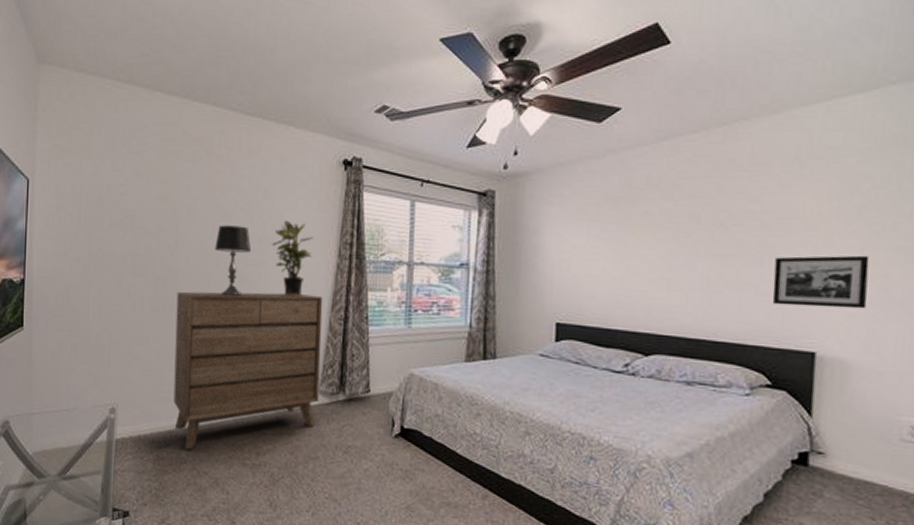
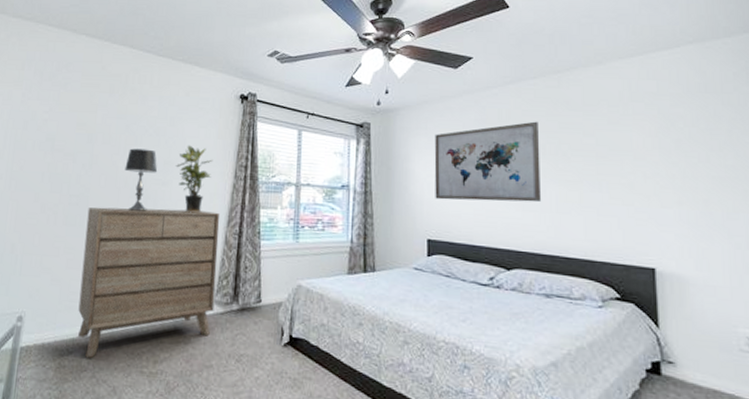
wall art: none [567,185,695,280] -> present [434,121,542,203]
picture frame: present [772,255,870,309] -> none [612,183,694,230]

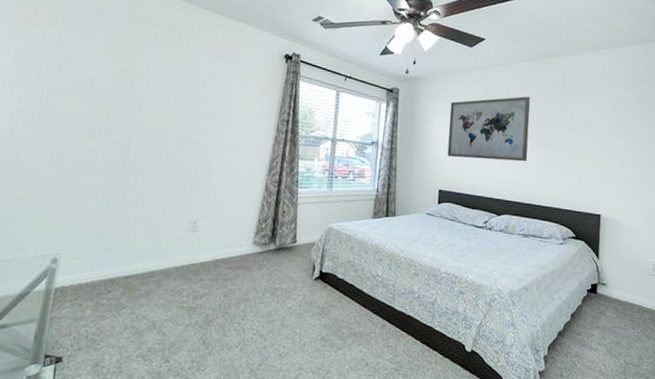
dresser: present [78,207,220,358] -> none [117,153,262,296]
table lamp: present [125,148,158,212] -> none [169,98,203,160]
potted plant: present [175,145,214,214] -> none [220,98,257,163]

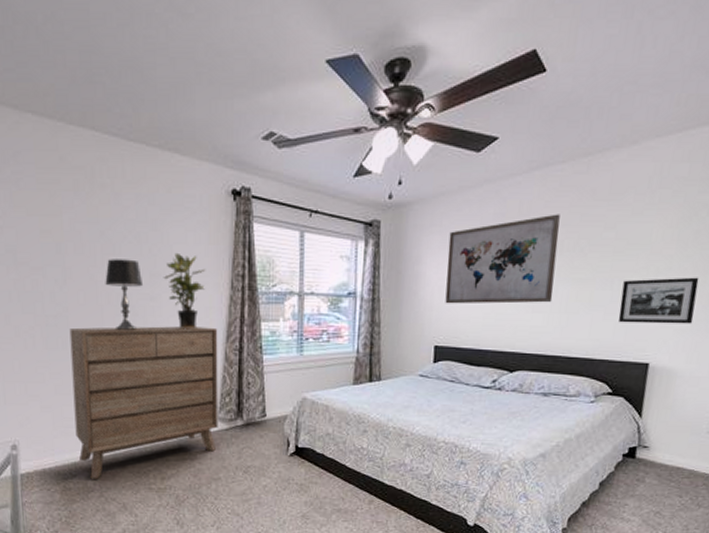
dresser: none [117,153,262,296] -> present [69,326,218,479]
table lamp: none [169,98,203,160] -> present [105,259,144,331]
potted plant: none [220,98,257,163] -> present [163,252,206,330]
picture frame: none [576,149,630,186] -> present [618,277,699,324]

